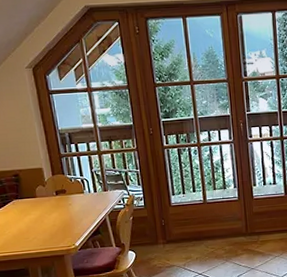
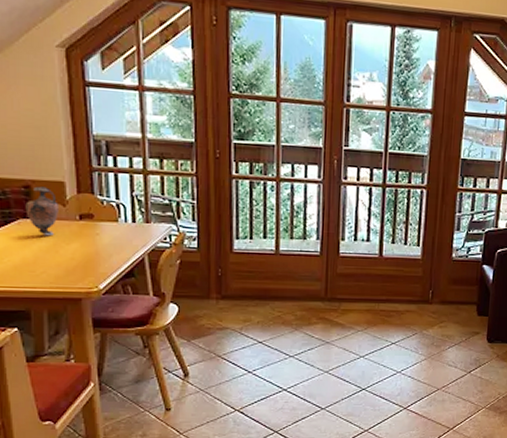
vase: none [16,173,41,211] -> present [25,186,59,236]

